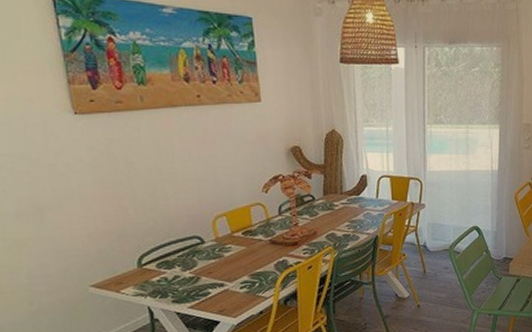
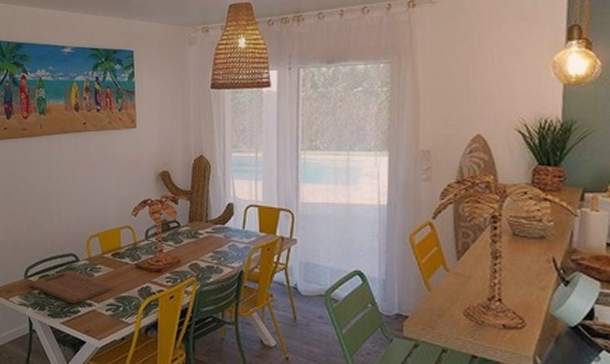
cutting board: none [146,253,248,287] -> present [30,270,115,304]

